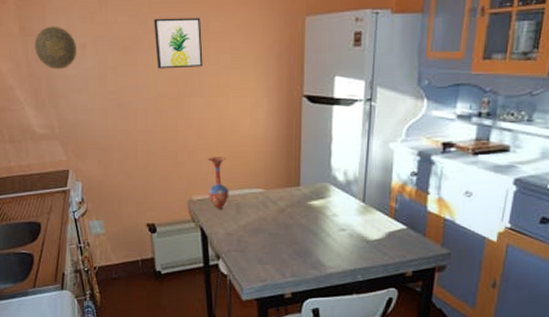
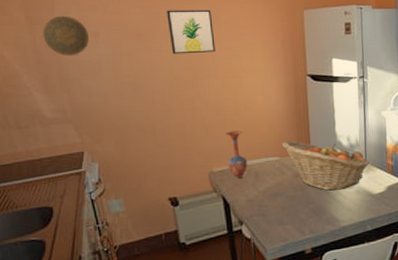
fruit basket: none [269,172,368,232] -> present [282,141,369,191]

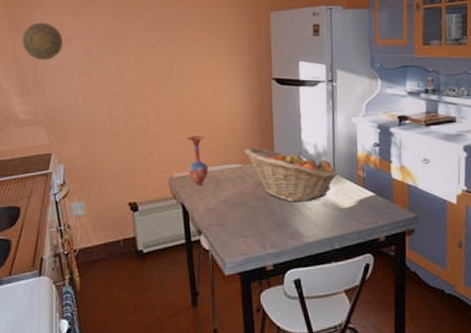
wall art: present [167,9,216,54] -> none [135,14,180,58]

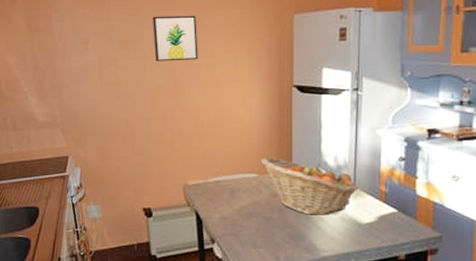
decorative plate: present [22,22,63,61] -> none [40,23,81,63]
wall art: none [135,14,180,58] -> present [153,15,198,62]
vase: present [187,136,209,185] -> none [202,143,224,193]

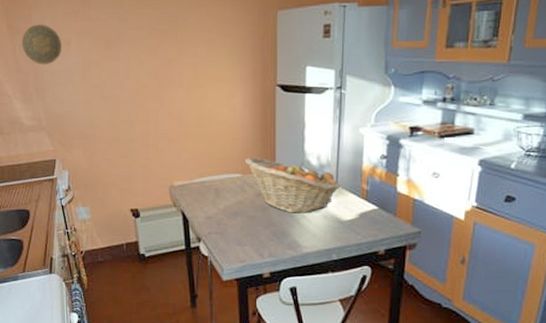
decorative plate: none [40,23,81,63] -> present [22,24,62,65]
wall art: present [153,15,198,62] -> none [134,13,181,62]

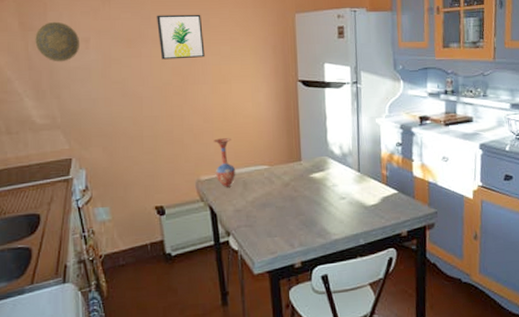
wall art: none [134,13,181,62] -> present [157,14,205,60]
vase: none [188,144,209,194] -> present [214,138,236,187]
fruit basket: present [246,157,341,213] -> none [272,149,363,202]

